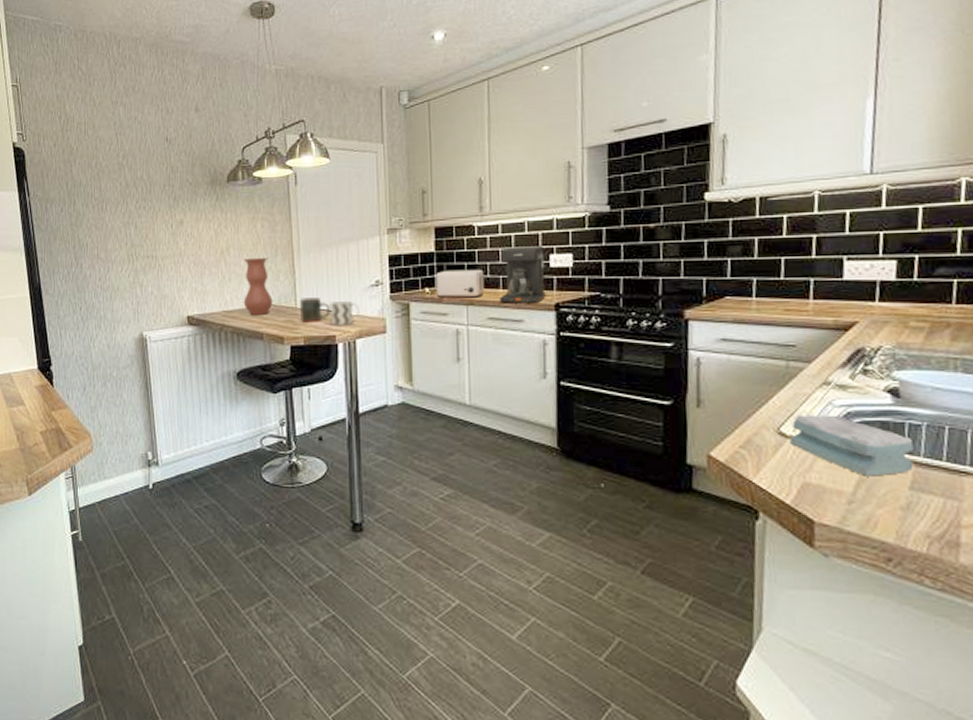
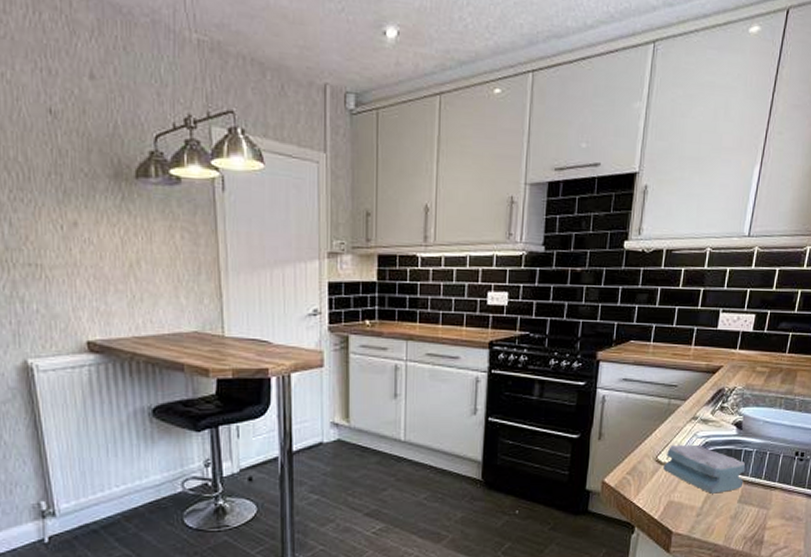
vase: present [243,258,273,316] -> none [158,275,196,344]
mug: present [299,297,330,323] -> none [227,325,262,354]
cup: present [330,300,360,325] -> none [262,329,295,357]
toaster: present [436,269,485,299] -> none [377,302,425,334]
coffee maker: present [499,246,546,303] -> none [438,281,483,340]

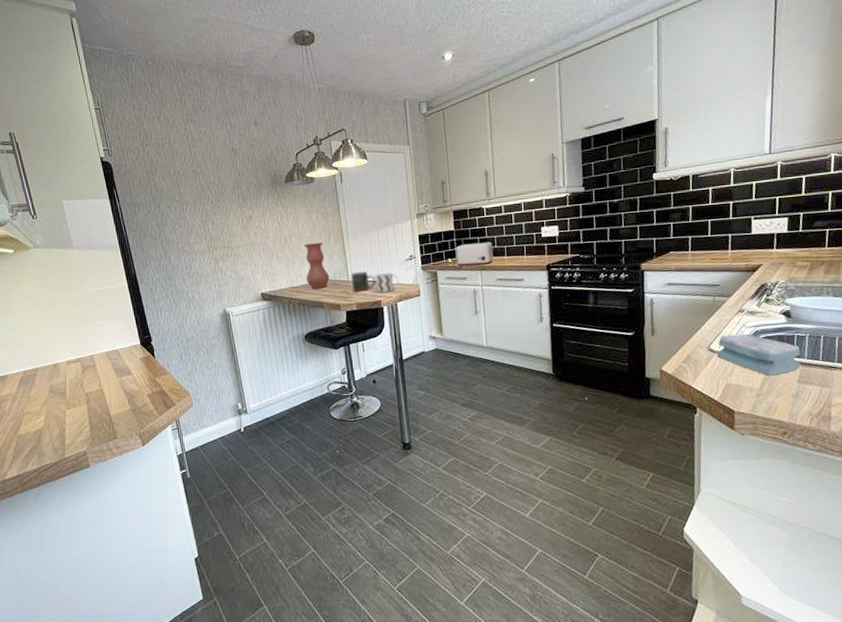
vase: none [158,275,196,344] -> present [303,243,330,290]
mug: none [227,325,262,354] -> present [350,271,375,292]
cup: none [262,329,295,357] -> present [375,273,399,293]
toaster: none [377,302,425,334] -> present [456,241,494,266]

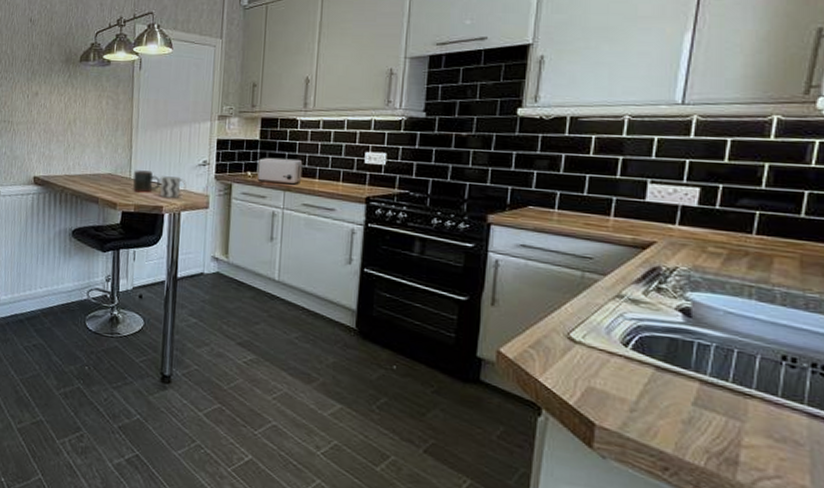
vase: present [303,243,330,290] -> none [84,131,110,183]
sponge: present [717,333,801,376] -> none [578,323,701,389]

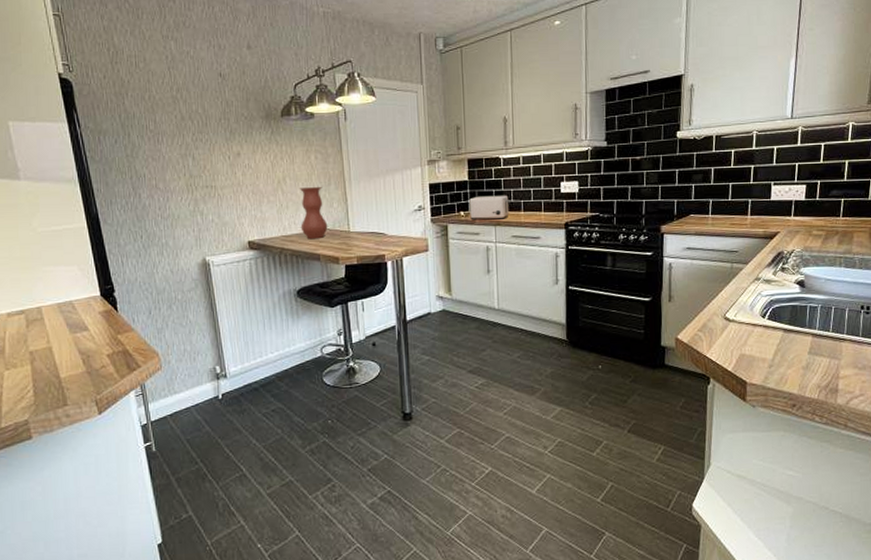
vase: none [84,131,110,183] -> present [299,187,328,240]
mug: present [132,170,160,193] -> none [351,222,379,244]
cup: present [159,175,187,198] -> none [379,224,405,246]

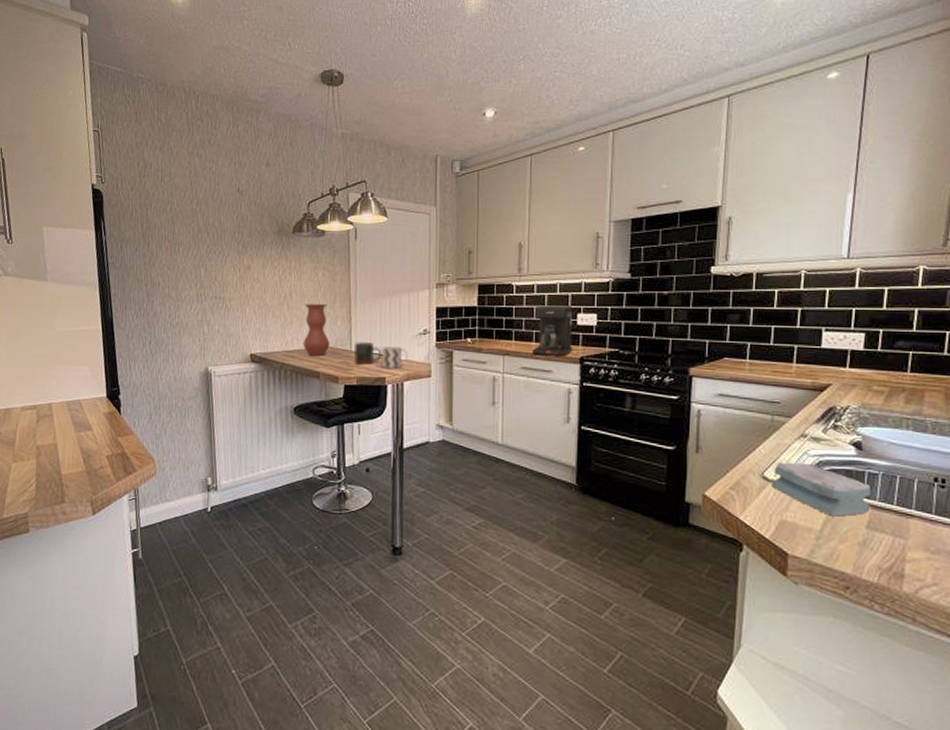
mug: none [351,222,379,244] -> present [353,342,381,365]
cup: none [379,224,405,246] -> present [381,345,408,369]
toaster: present [469,195,509,221] -> none [477,323,520,350]
coffee maker: none [521,175,558,224] -> present [532,305,573,356]
sponge: none [732,302,813,347] -> present [771,462,872,517]

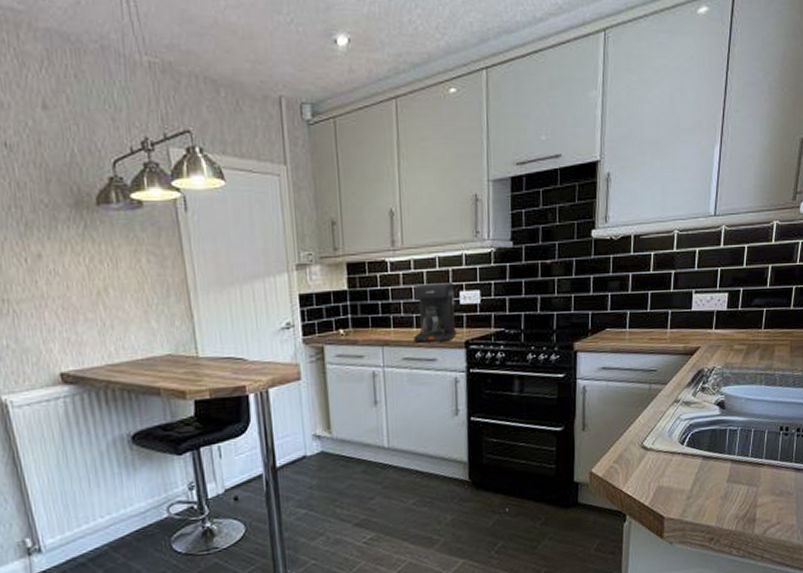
vase: present [303,304,330,357] -> none [127,300,169,369]
mug: present [353,342,381,365] -> none [200,344,237,374]
cup: present [381,345,408,369] -> none [236,346,271,375]
sponge: present [771,462,872,517] -> none [650,427,732,476]

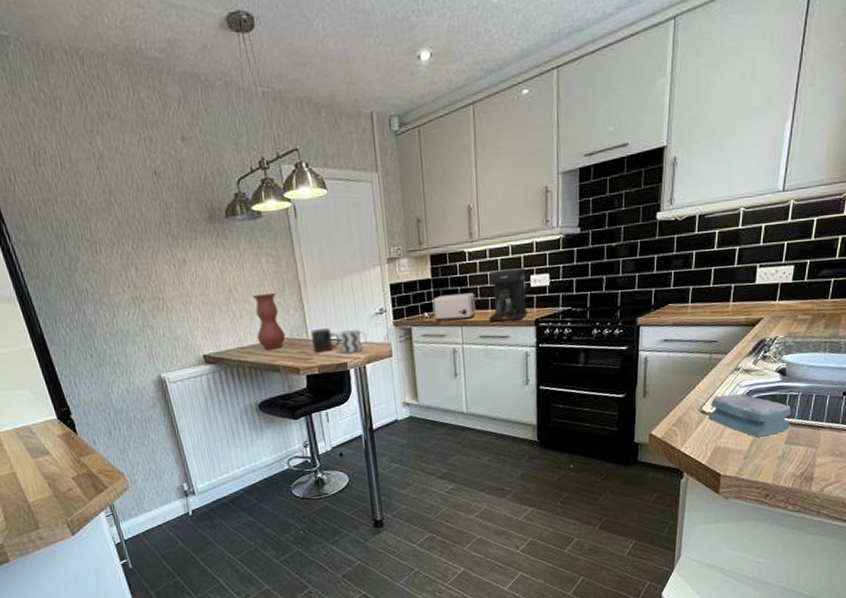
vase: none [127,300,169,369] -> present [252,293,286,351]
mug: none [200,344,237,374] -> present [310,328,340,353]
cup: none [236,346,271,375] -> present [339,330,367,353]
toaster: none [350,307,399,340] -> present [433,292,476,322]
sponge: none [650,427,732,476] -> present [708,393,792,437]

